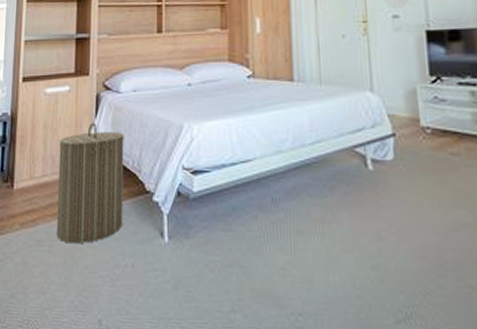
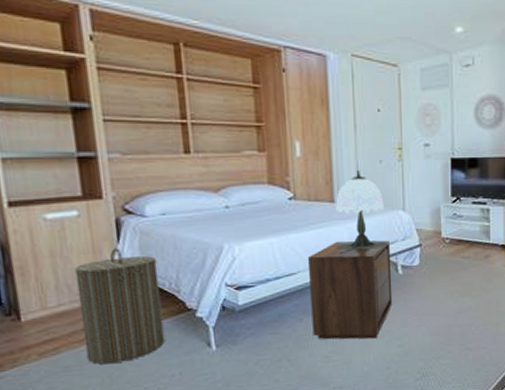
nightstand: none [265,125,362,253] -> present [308,240,393,340]
table lamp: none [294,47,354,140] -> present [335,171,388,254]

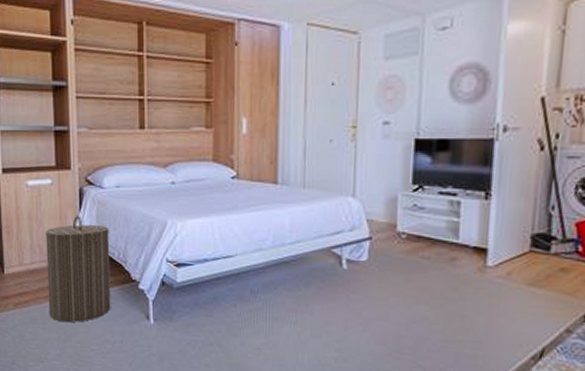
nightstand: present [308,240,393,340] -> none [246,225,336,338]
table lamp: present [335,171,388,254] -> none [275,151,333,240]

